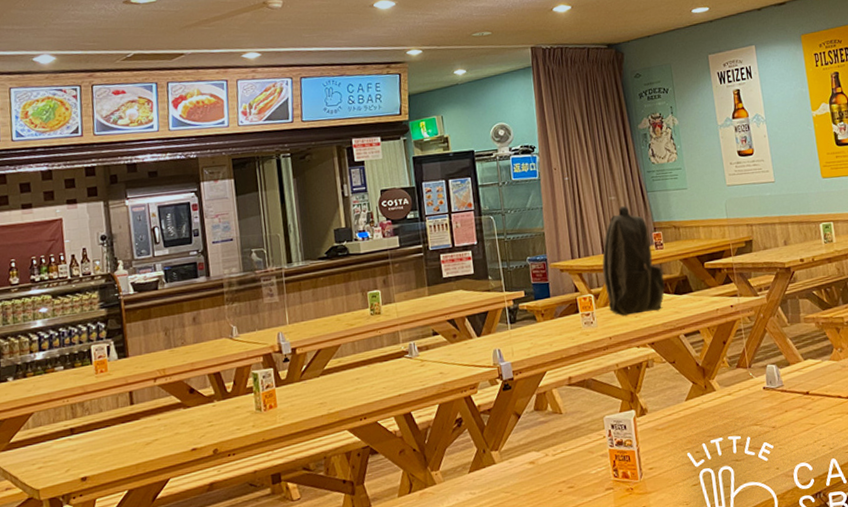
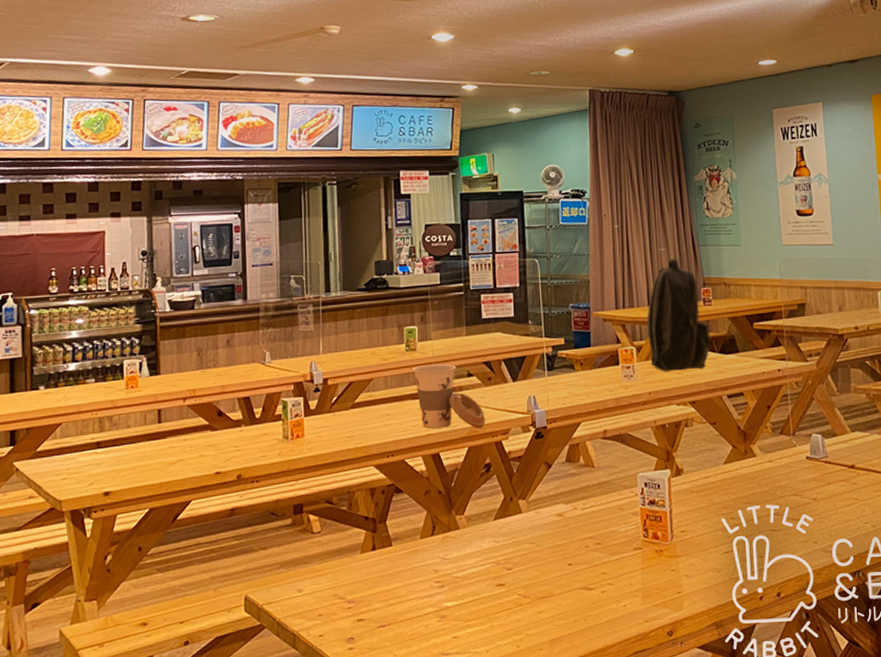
cup: none [378,324,454,389] -> present [412,363,486,429]

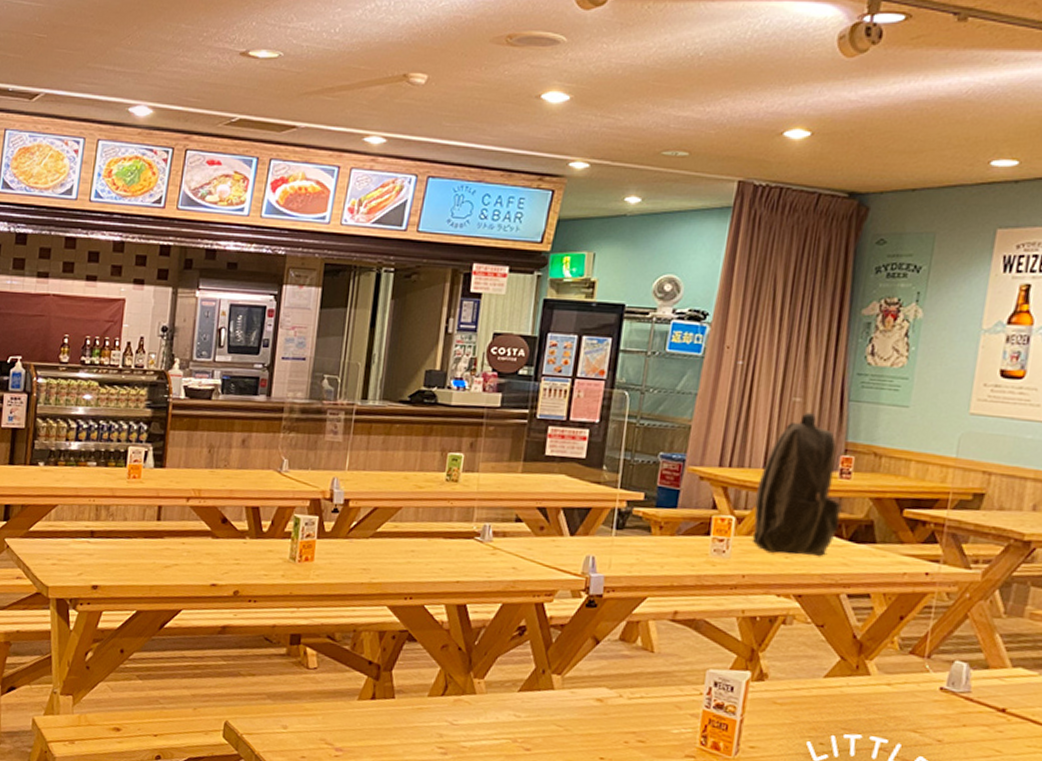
cup: present [412,363,486,429] -> none [449,500,529,585]

